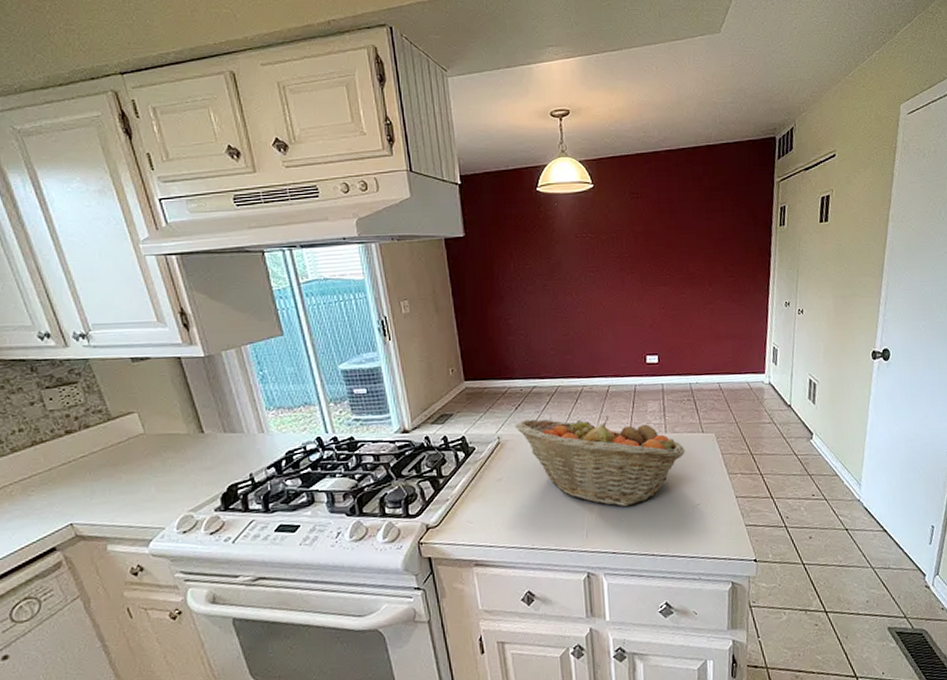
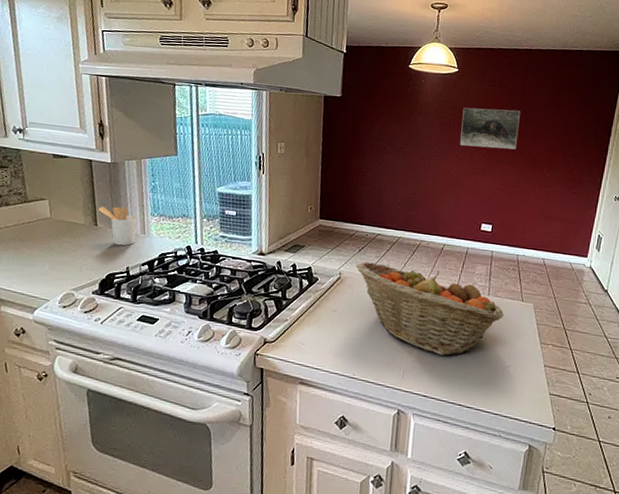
utensil holder: none [201,406,254,452] -> present [98,206,137,246]
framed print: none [606,222,672,271] -> present [460,107,520,150]

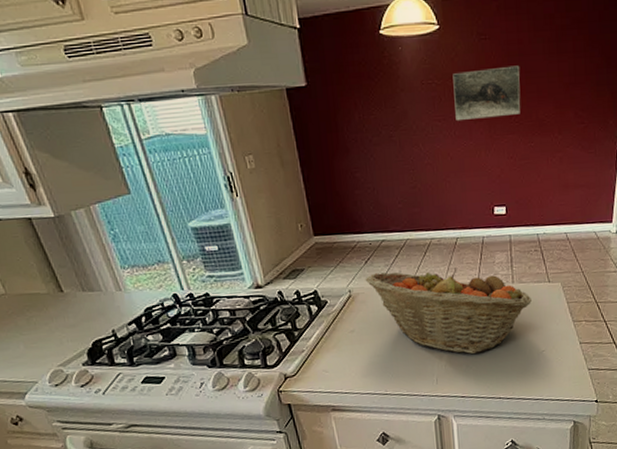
utensil holder: present [98,206,137,246] -> none [58,265,113,309]

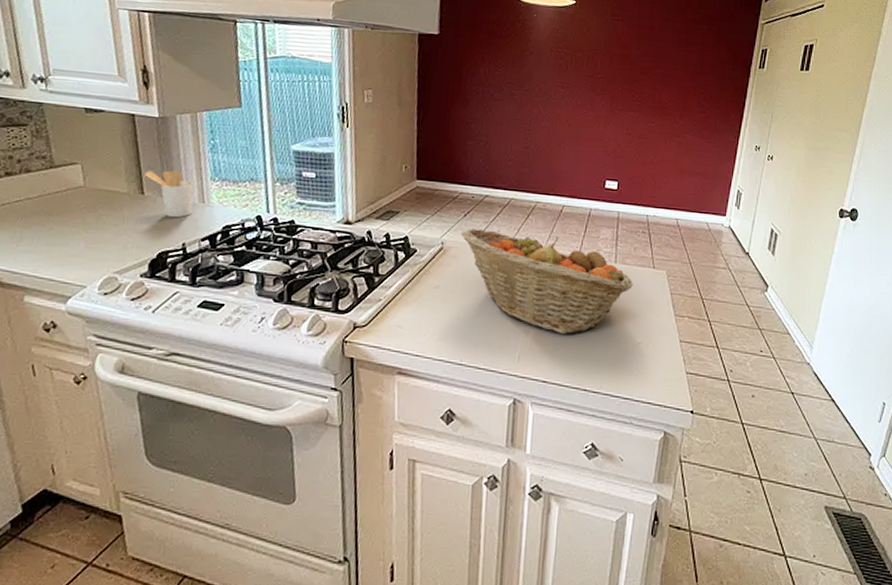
utensil holder: none [58,265,113,309] -> present [144,170,194,218]
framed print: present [452,65,521,120] -> none [579,46,647,94]

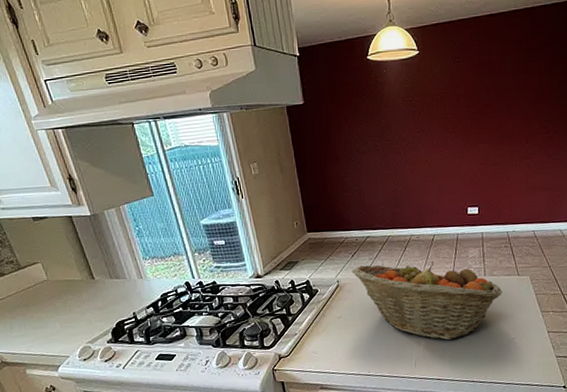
utensil holder: present [144,170,194,218] -> none [91,256,135,294]

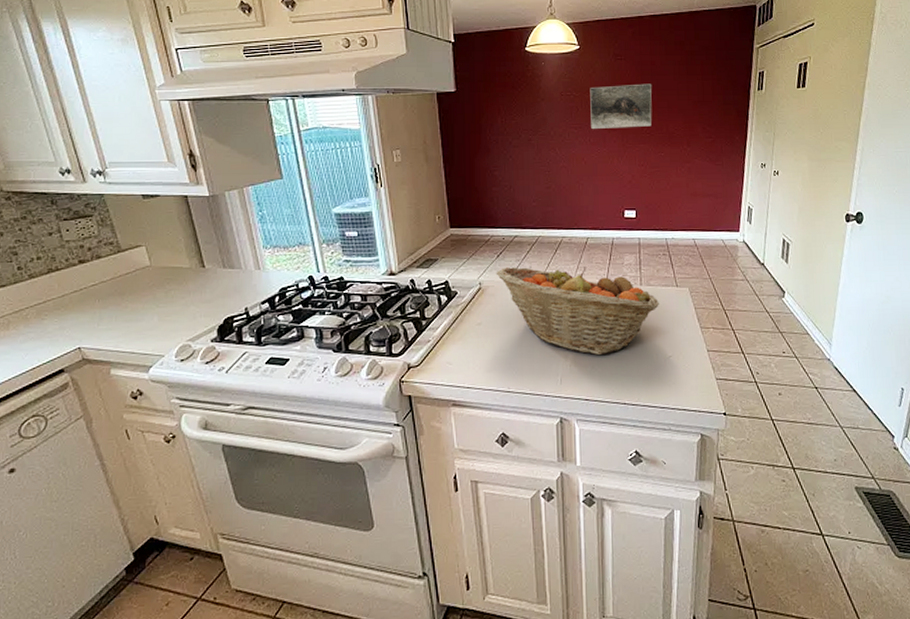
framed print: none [430,83,491,132] -> present [590,83,652,129]

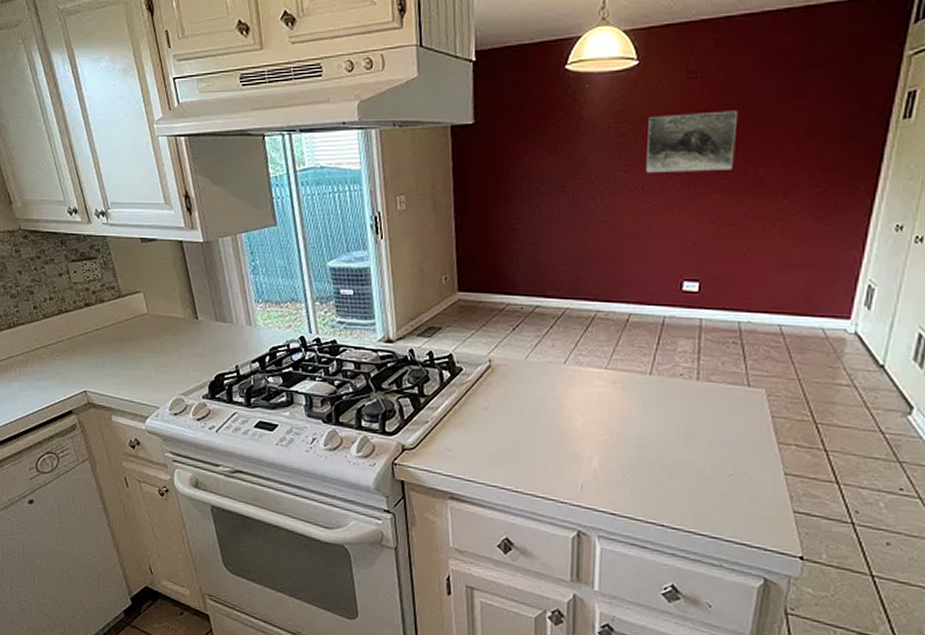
fruit basket: present [496,267,659,356] -> none [509,344,721,463]

